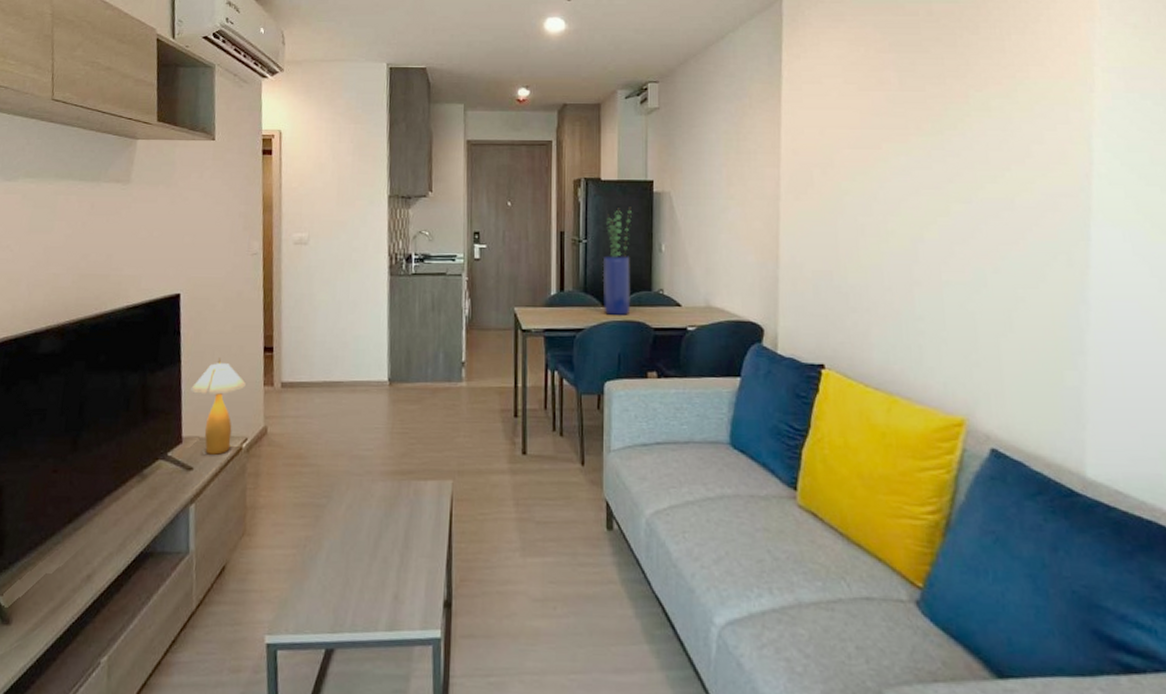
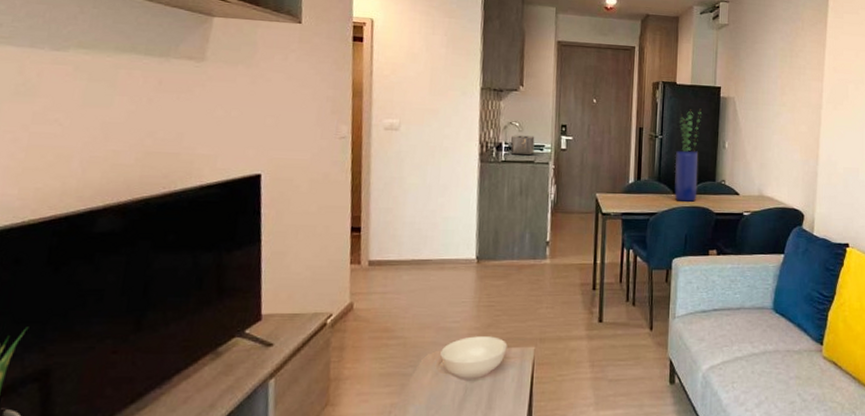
table lamp: present [189,357,247,456] -> none [270,237,333,332]
bowl: none [354,466,424,514] -> present [440,336,508,379]
toaster: none [421,245,446,267] -> present [510,135,535,156]

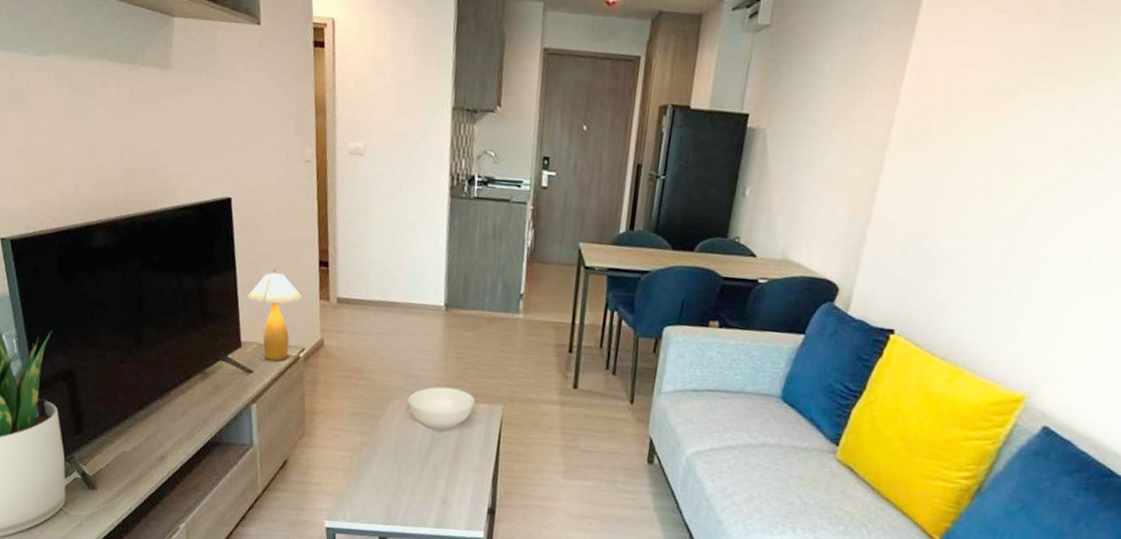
table lamp: none [270,237,333,332] -> present [246,267,303,362]
toaster: present [510,135,535,156] -> none [484,167,512,193]
vase: present [674,108,702,203] -> none [673,142,720,262]

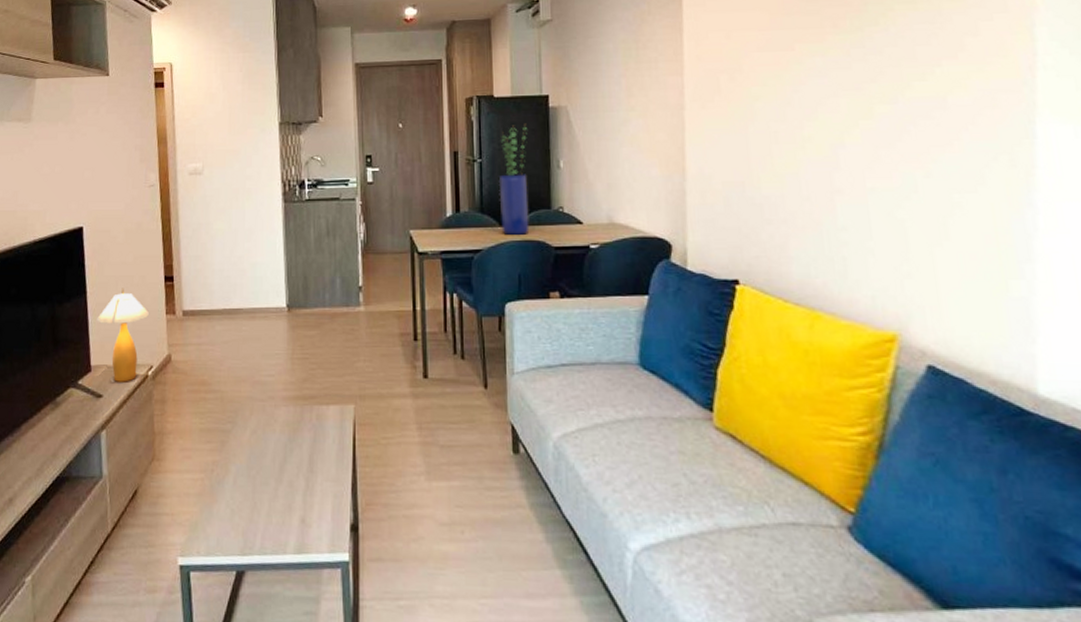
bowl: present [408,386,475,430] -> none [257,391,325,439]
vase: none [673,142,720,262] -> present [498,123,530,236]

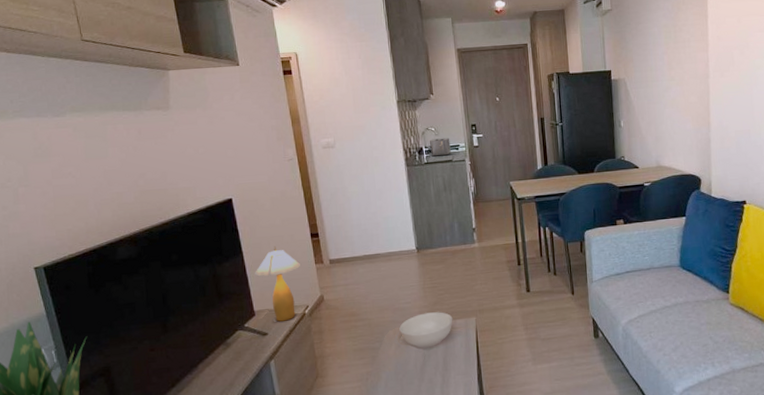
bowl: none [257,391,325,439] -> present [399,312,453,348]
toaster: none [314,170,339,192] -> present [430,138,451,157]
vase: present [498,123,530,236] -> none [576,93,601,180]

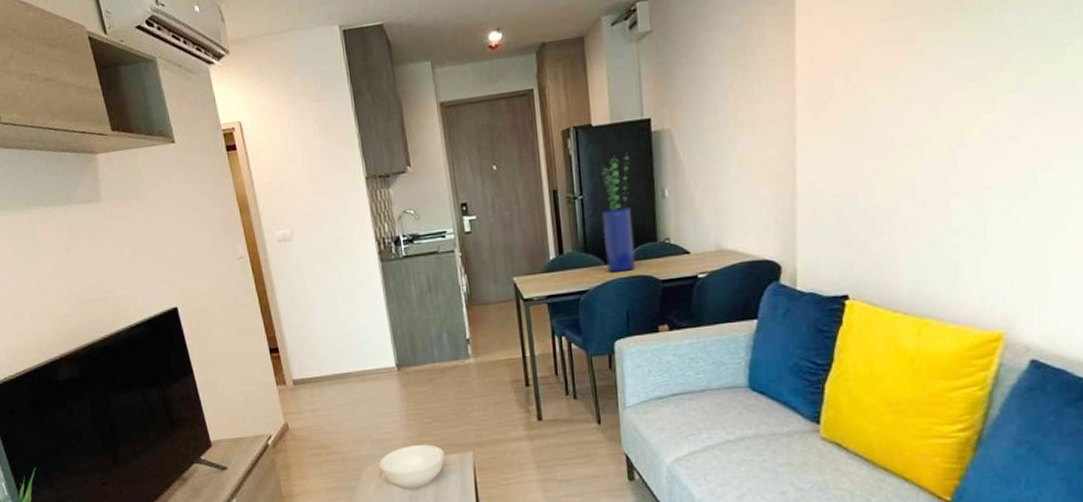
table lamp: present [254,246,301,323] -> none [207,364,261,455]
toaster: present [430,138,451,157] -> none [408,222,436,248]
vase: none [576,93,601,180] -> present [601,152,636,273]

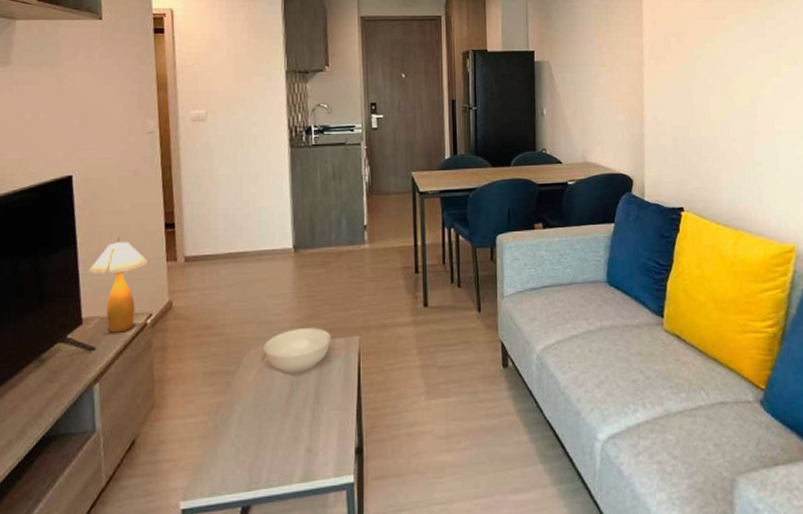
table lamp: none [207,364,261,455] -> present [87,237,149,335]
vase: present [601,152,636,273] -> none [491,75,518,175]

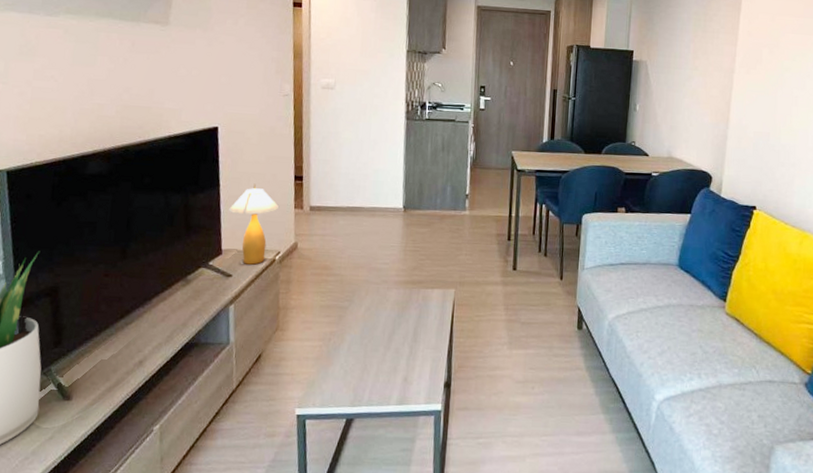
bowl: present [263,328,331,374] -> none [372,277,431,315]

